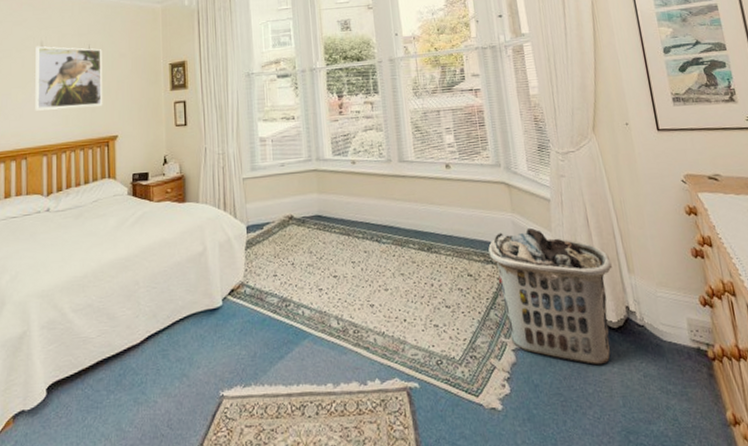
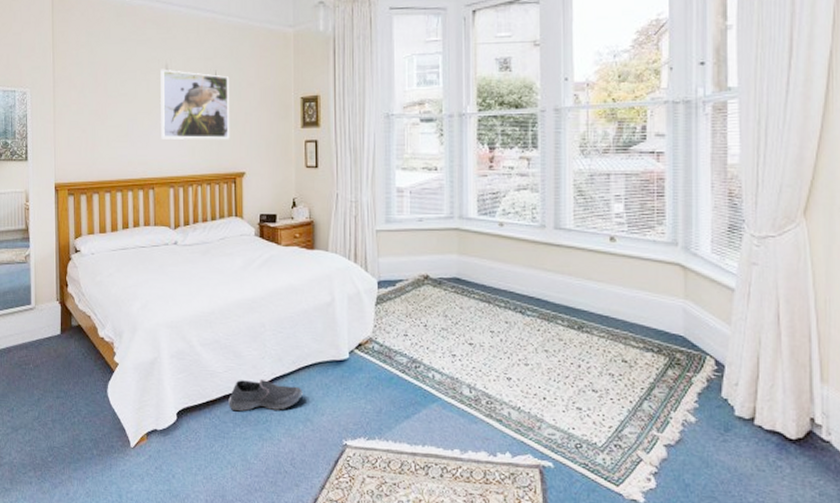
shoe: none [102,339,178,377] -> present [228,380,303,412]
clothes hamper: present [488,228,612,366] -> none [650,319,801,476]

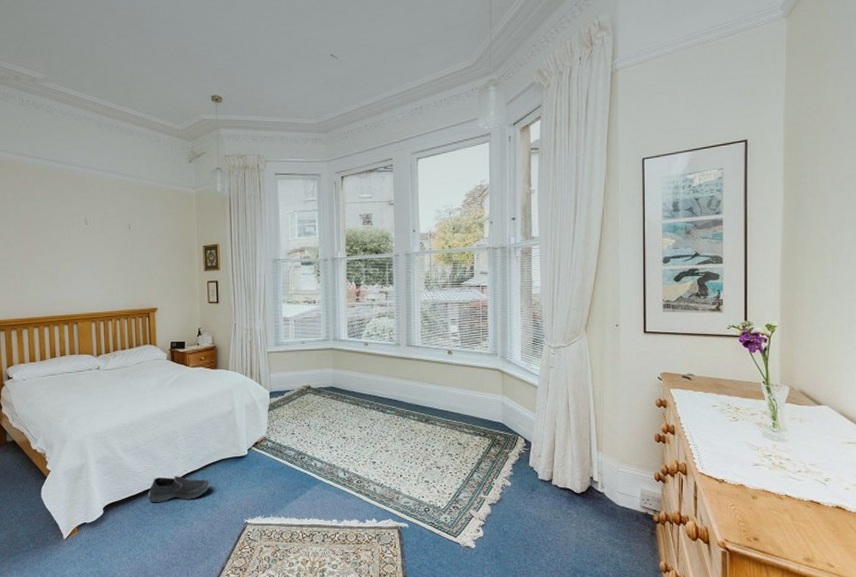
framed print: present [160,69,230,140] -> none [80,222,143,282]

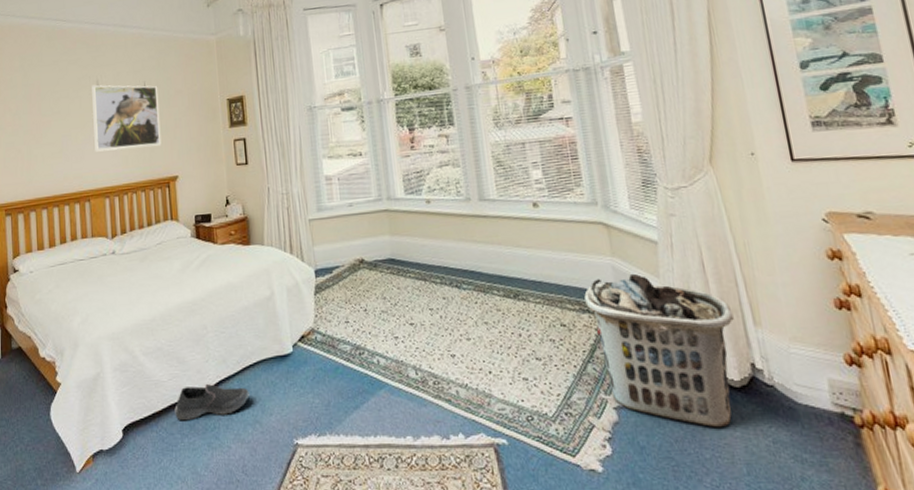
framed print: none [80,222,143,282] -> present [92,84,162,152]
clothes hamper: none [478,410,584,521] -> present [584,274,734,428]

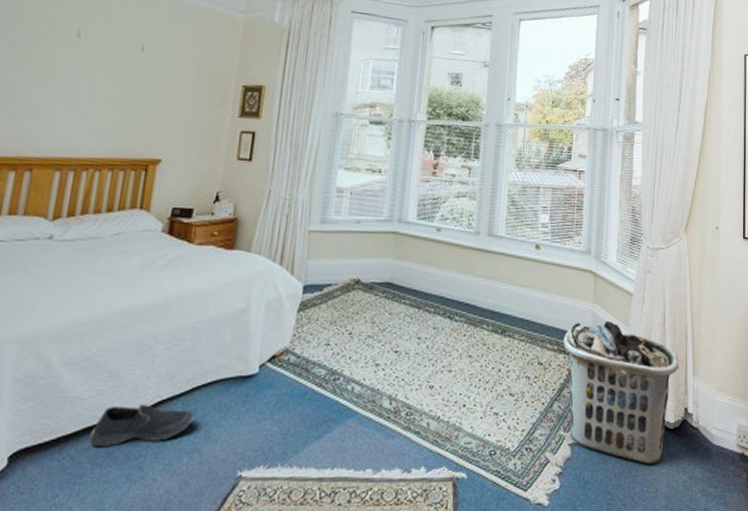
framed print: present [92,84,162,152] -> none [54,34,160,122]

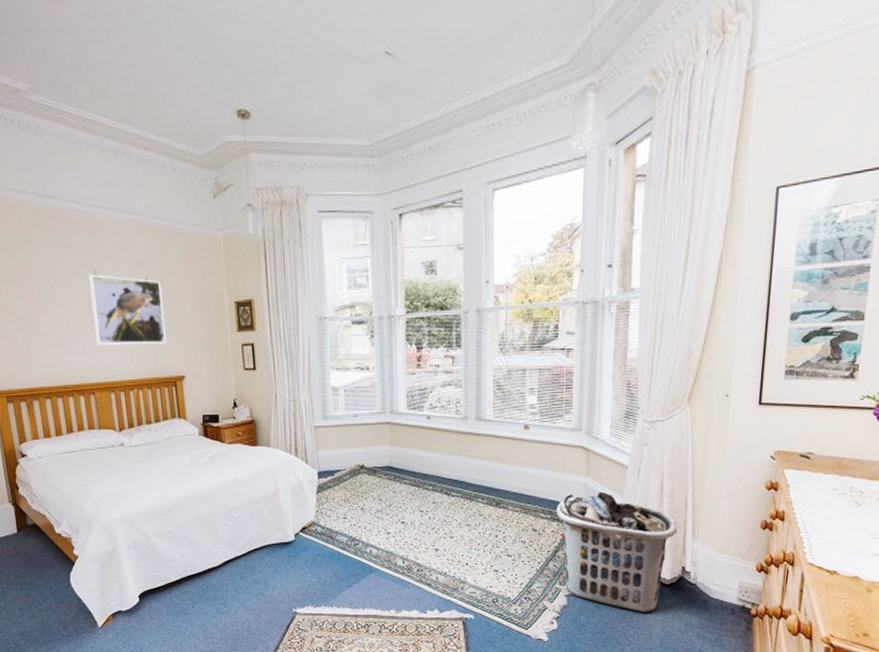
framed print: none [54,34,160,122] -> present [89,274,167,346]
shoe: present [89,405,195,448] -> none [186,563,254,591]

